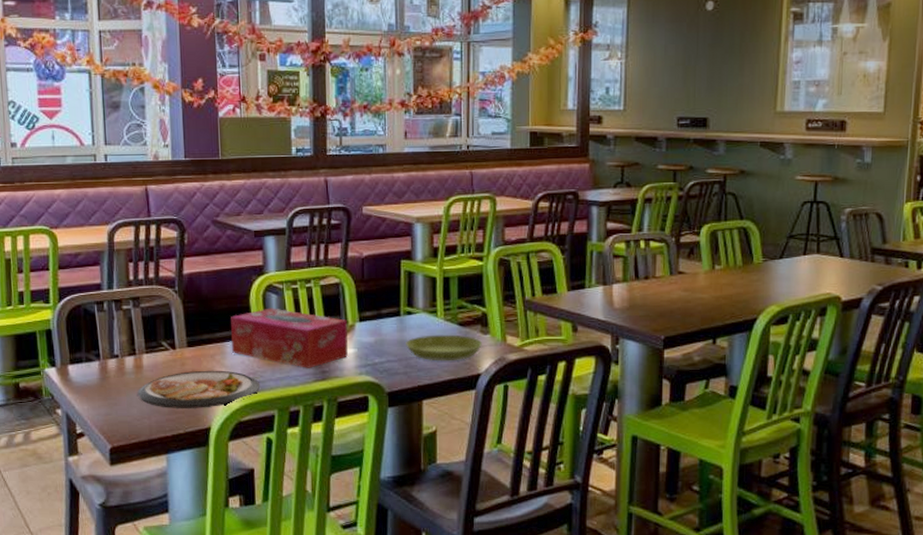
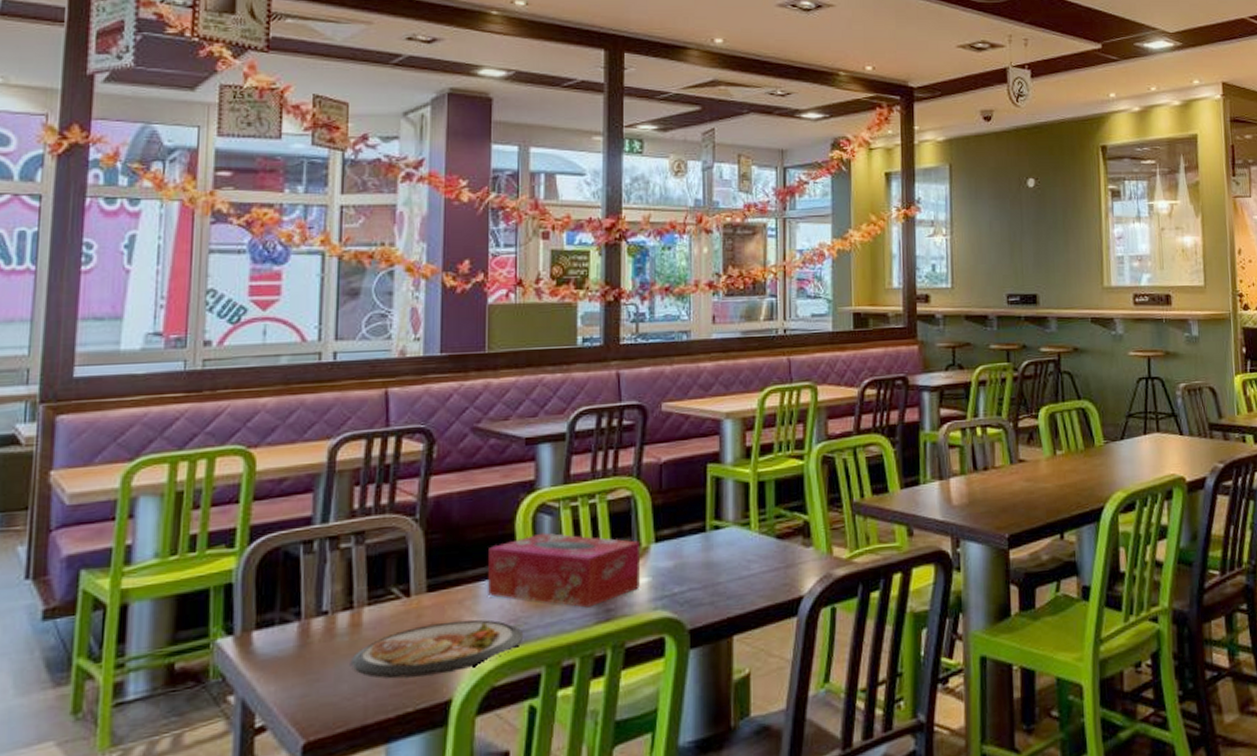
saucer: present [406,334,482,361] -> none [712,550,804,586]

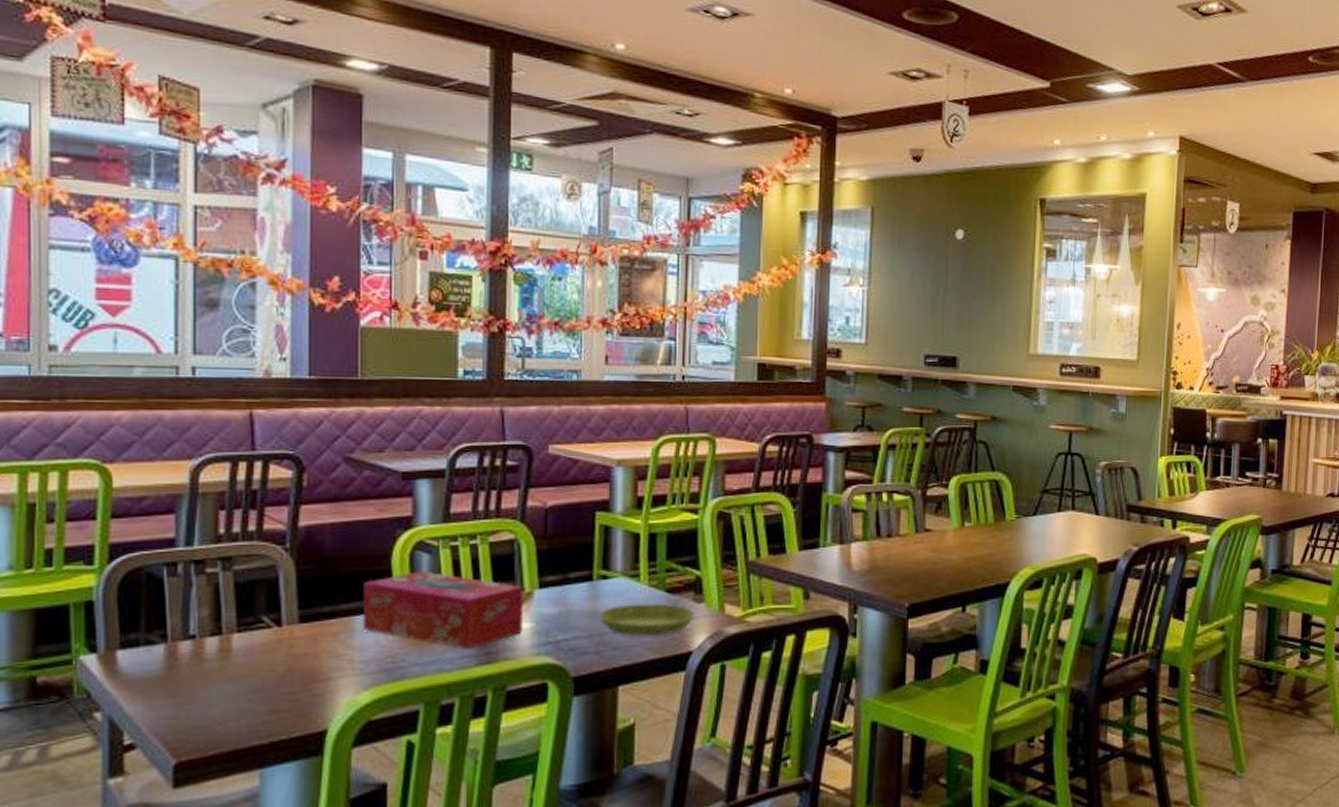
dish: present [351,620,524,679] -> none [222,653,401,706]
saucer: none [712,550,804,586] -> present [599,603,695,637]

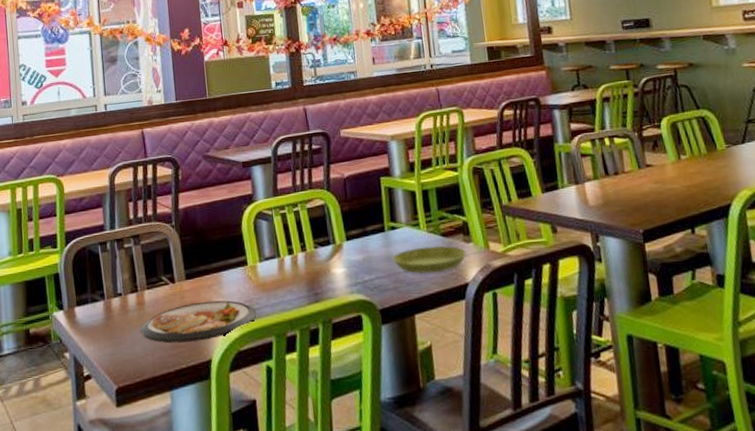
dish: none [222,653,401,706] -> present [141,300,257,343]
tissue box: present [362,571,523,649] -> none [225,234,338,292]

